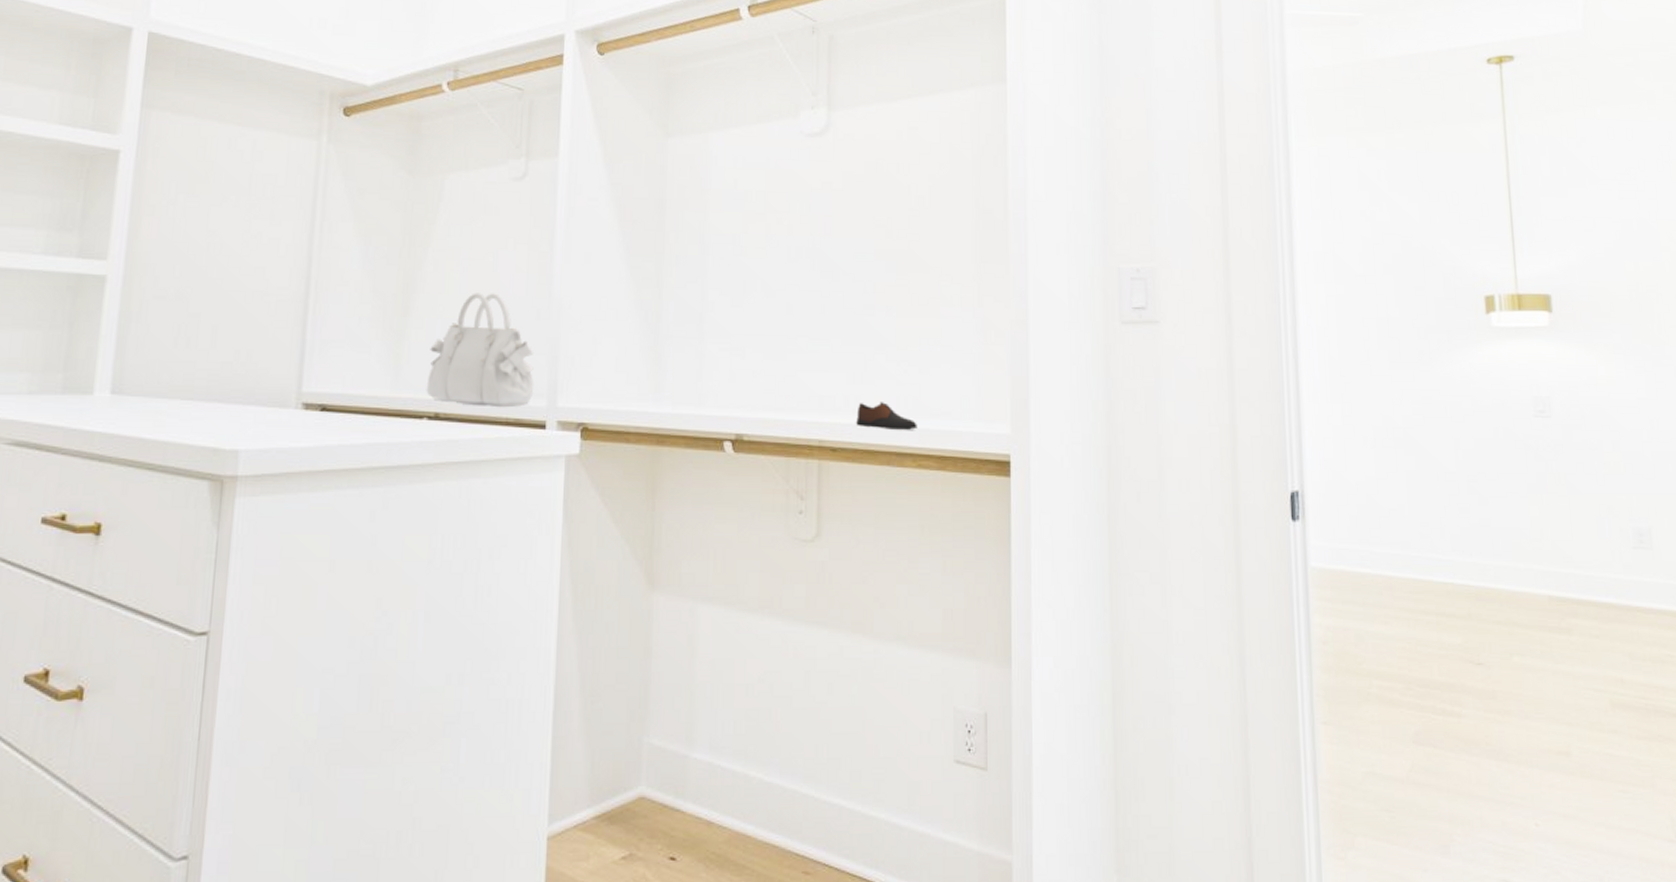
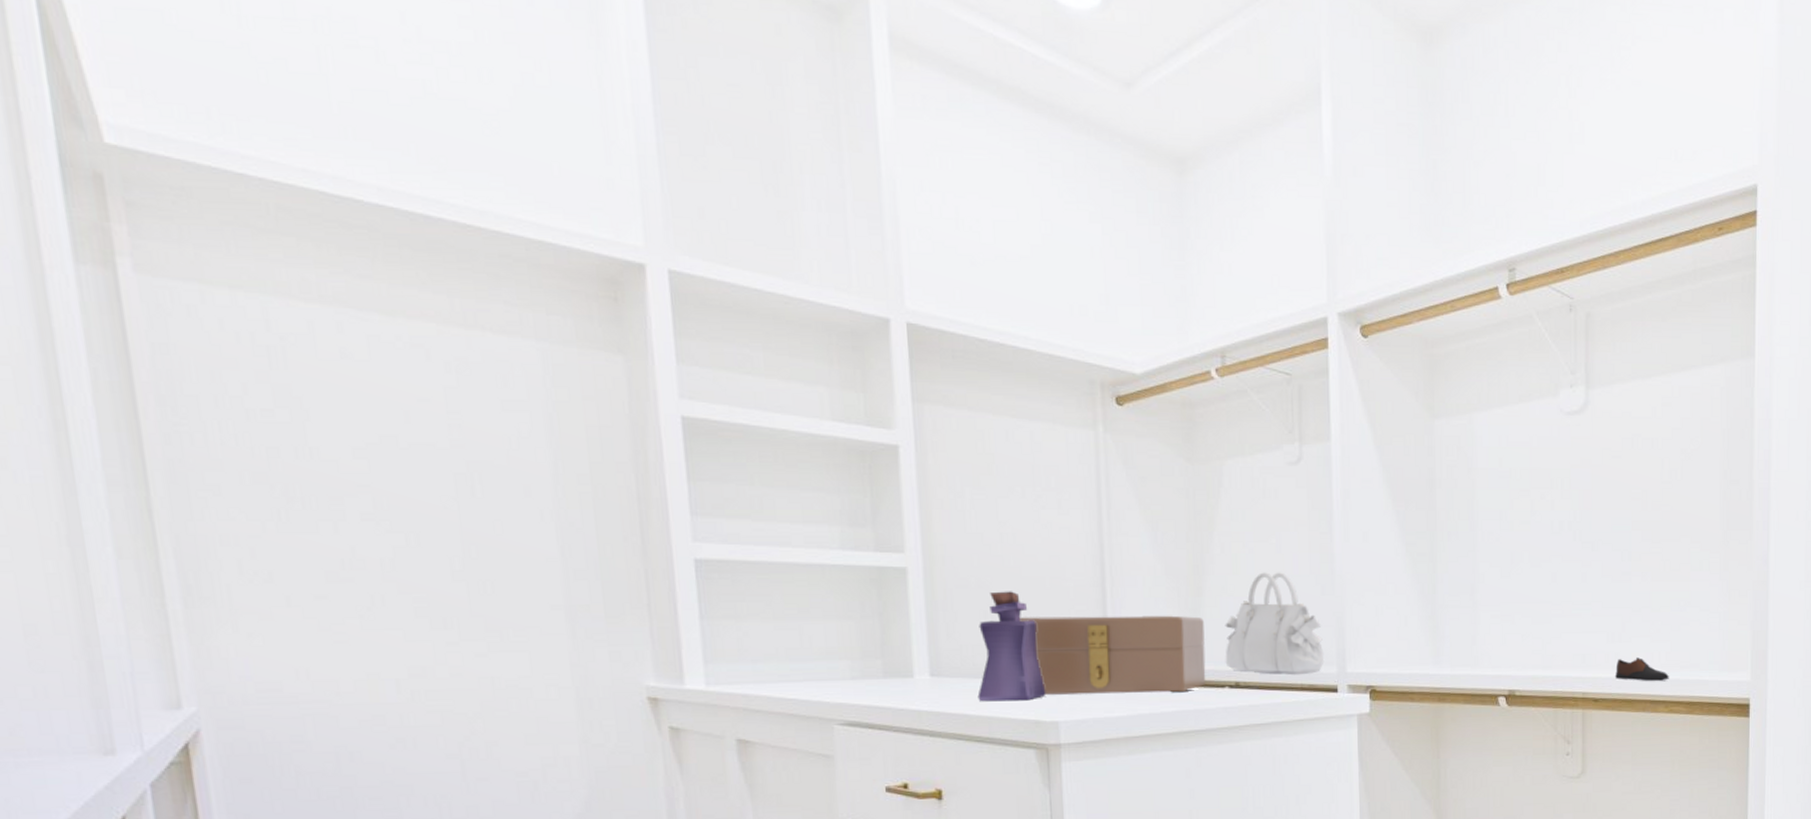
perfume bottle: none [156,304,231,425] -> present [977,591,1046,702]
jewelry box: none [214,333,408,421] -> present [1020,615,1206,695]

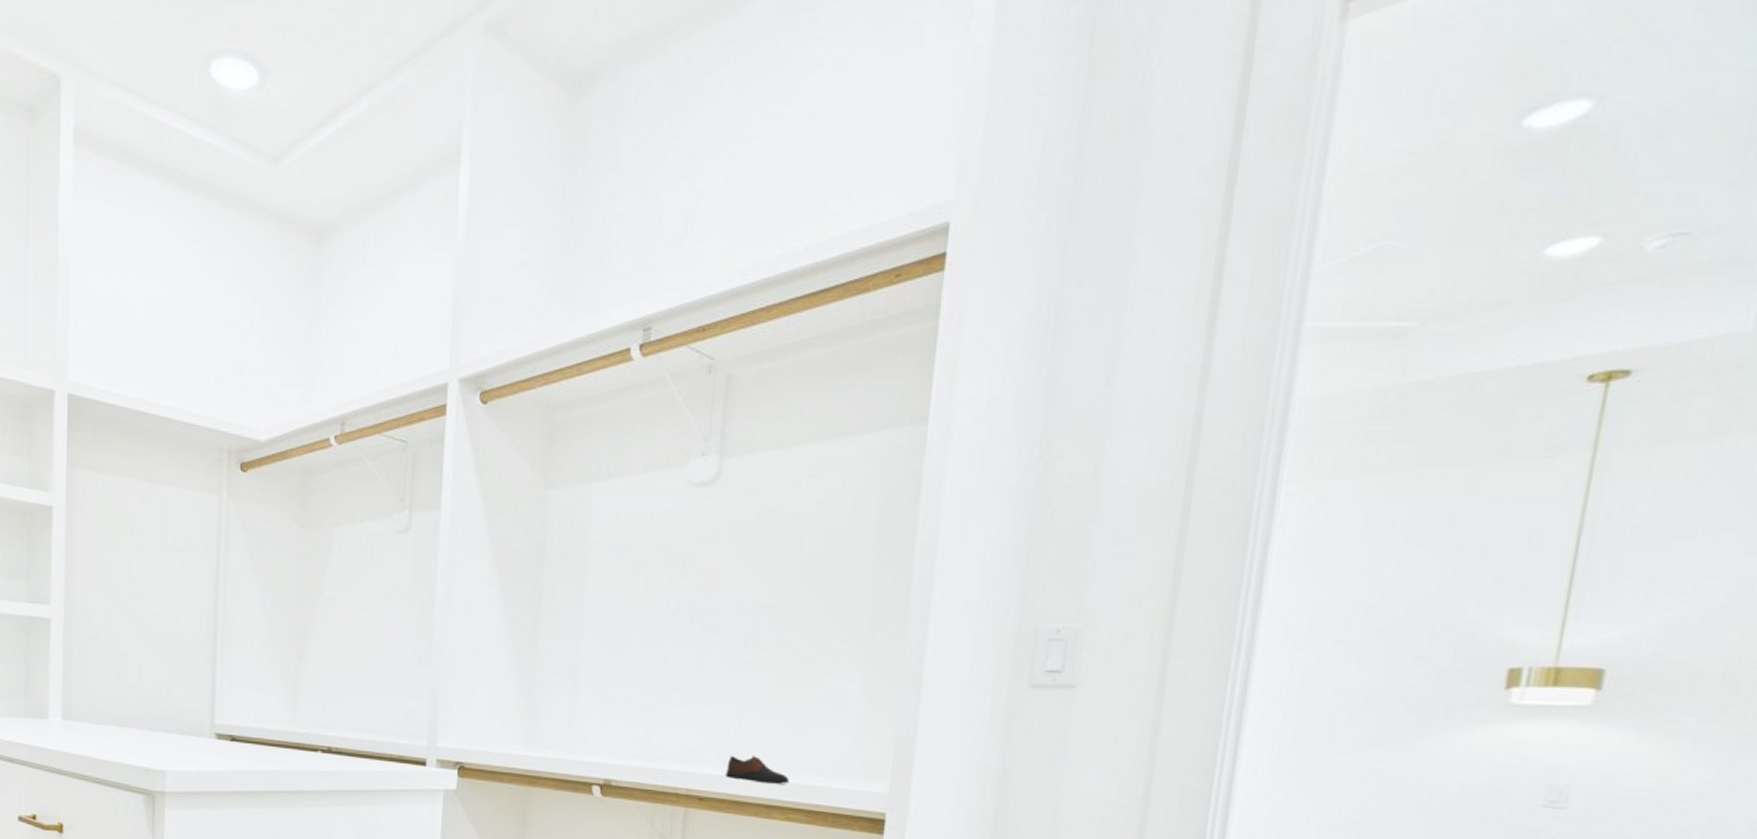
perfume bottle: present [977,591,1046,702] -> none [99,644,157,749]
jewelry box: present [1020,615,1206,695] -> none [140,670,303,752]
shoulder bag: present [1225,572,1323,676] -> none [320,640,416,746]

